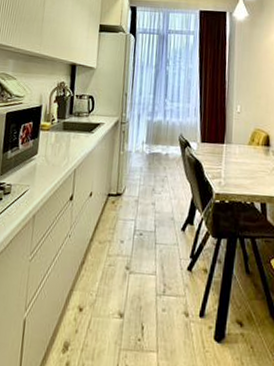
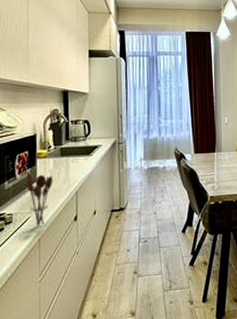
utensil holder: none [27,143,54,201] -> present [26,172,53,226]

